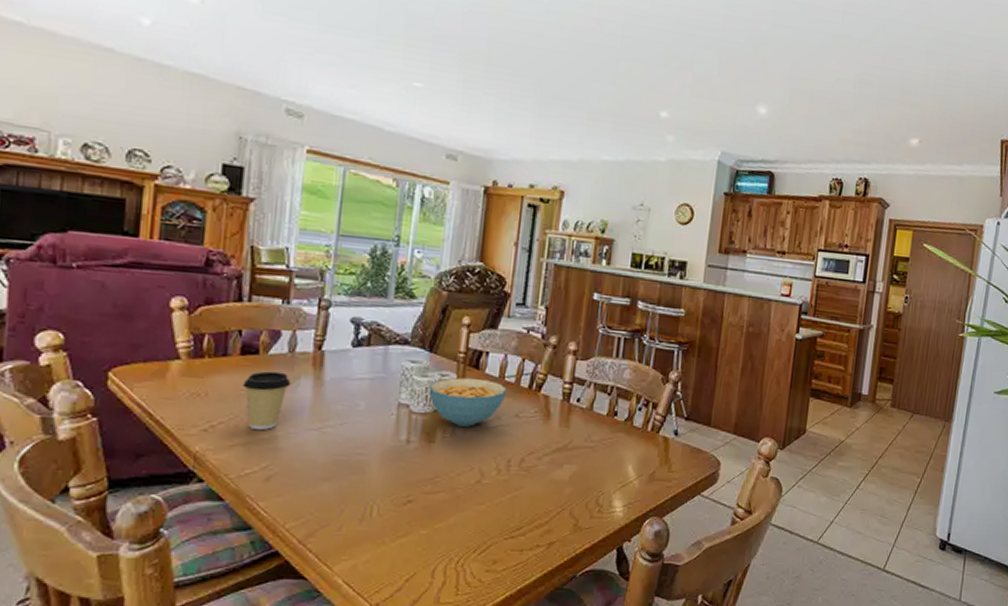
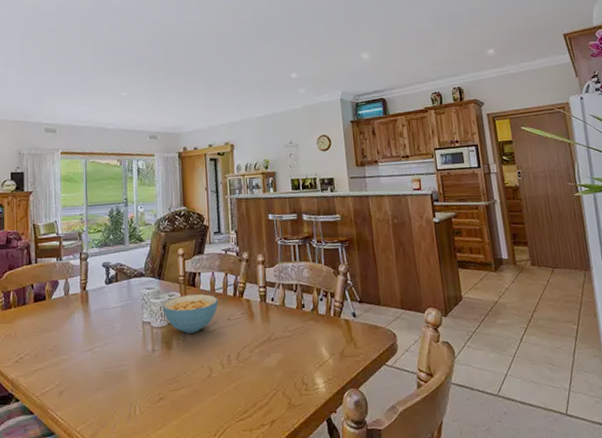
coffee cup: present [243,371,291,430] -> none [38,310,69,356]

